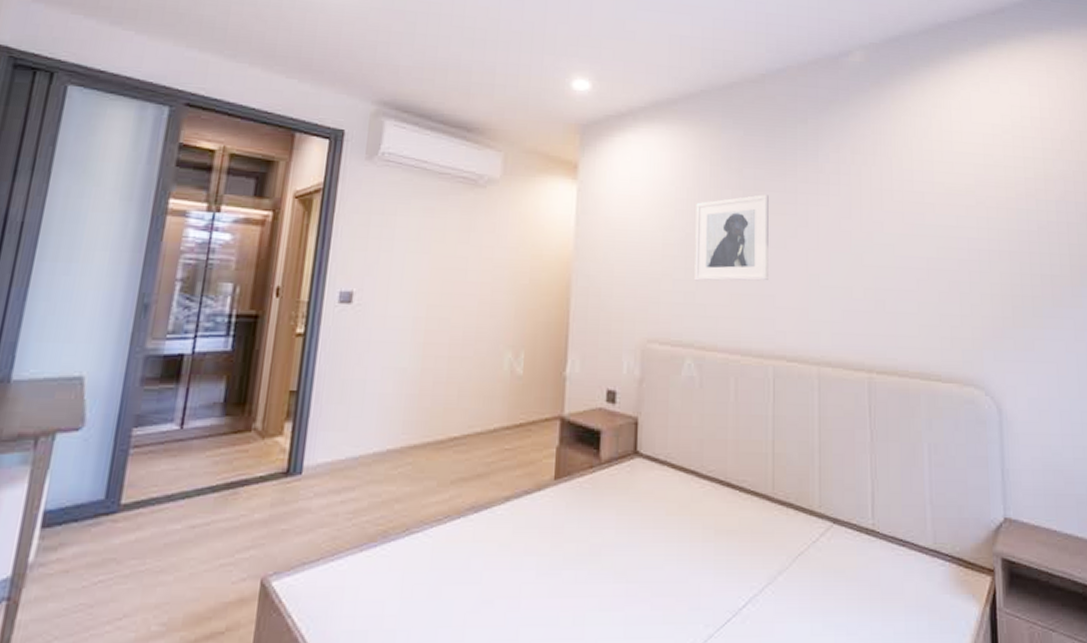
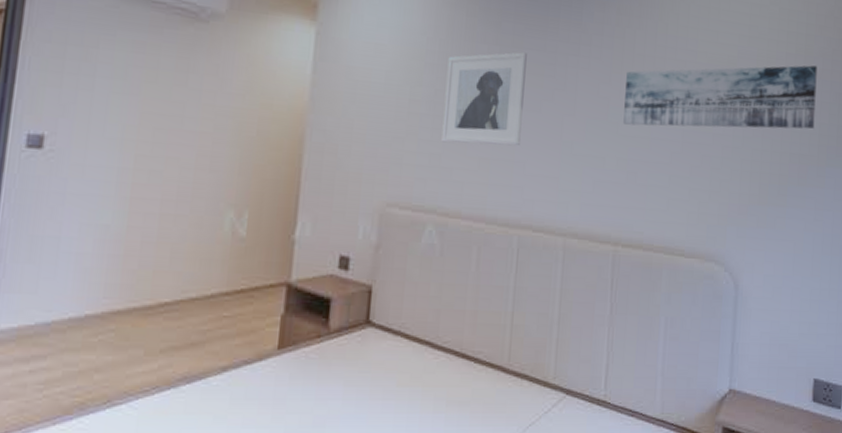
wall art: none [866,188,1063,256] -> present [623,65,818,129]

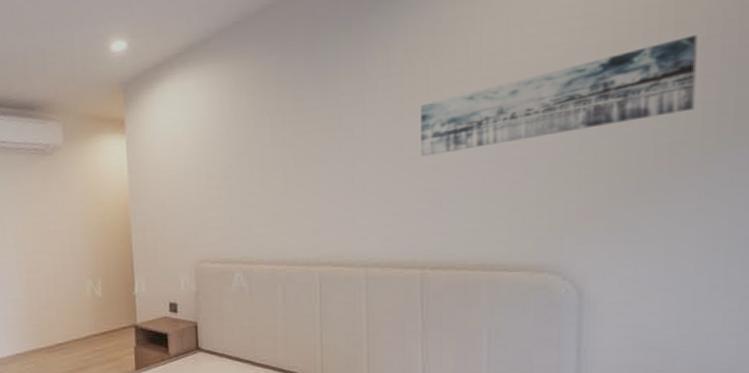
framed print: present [441,52,527,146] -> none [235,114,312,206]

